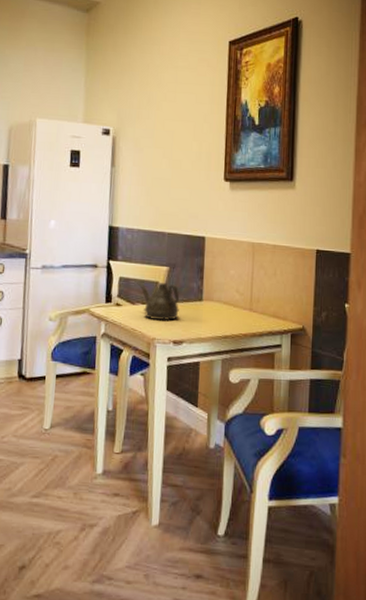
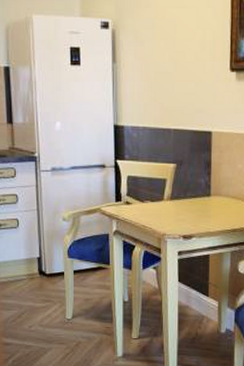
teapot: present [137,281,180,320] -> none [145,180,188,216]

